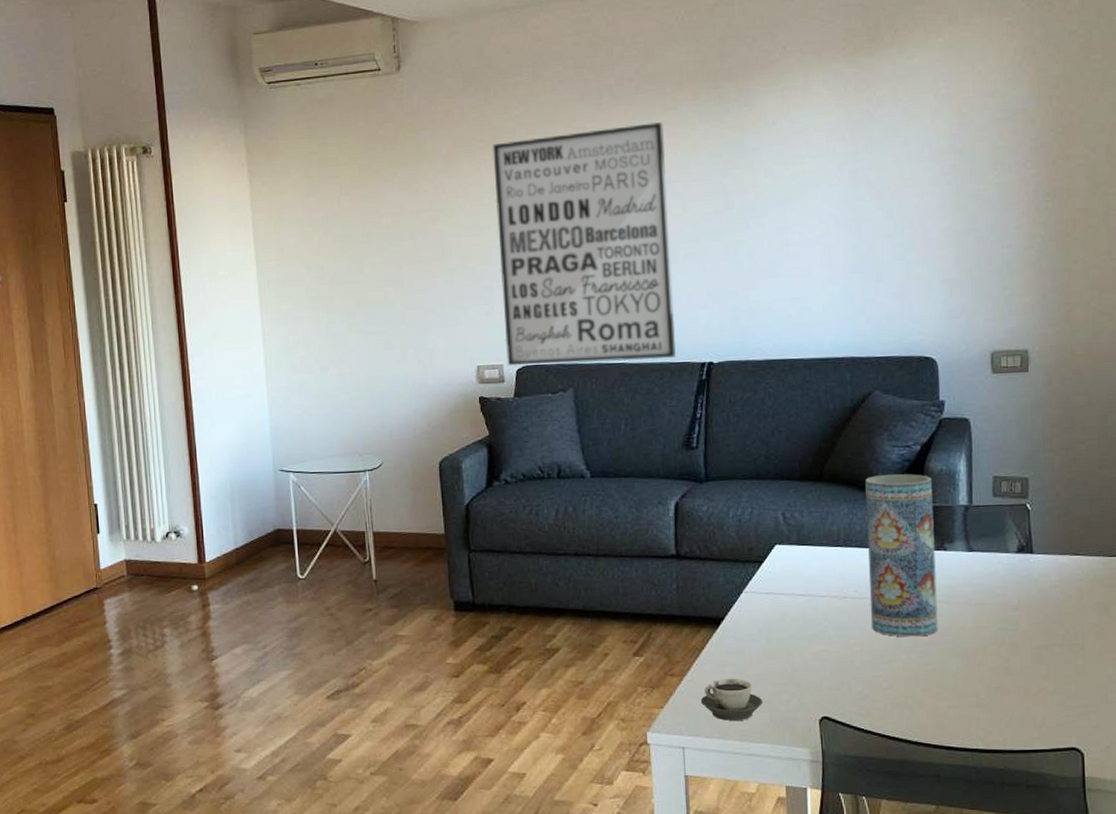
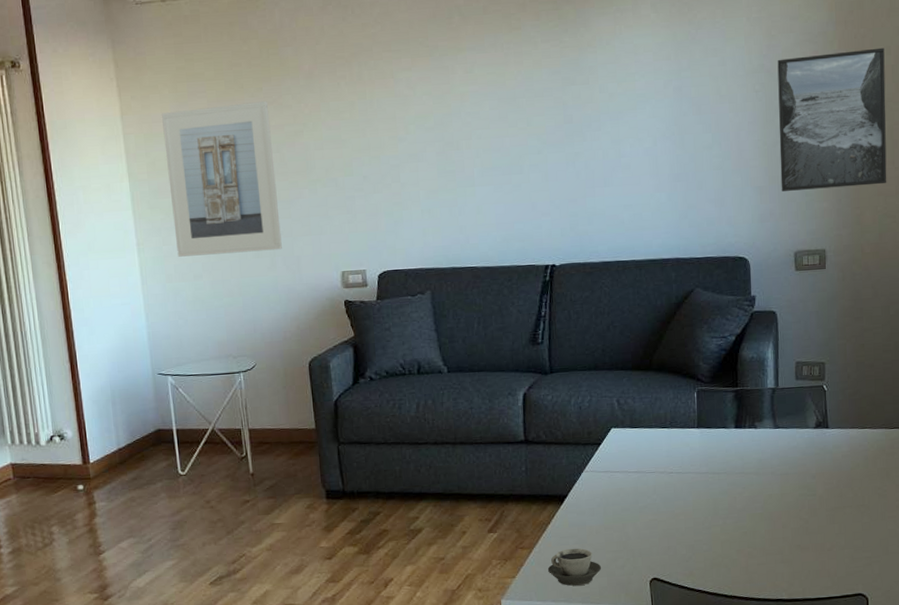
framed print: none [293,185,414,348] -> present [162,100,282,257]
wall art: present [492,121,676,366] -> none [351,40,522,271]
vase: present [865,474,938,637] -> none [688,362,750,505]
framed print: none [969,125,1102,285] -> present [777,47,887,191]

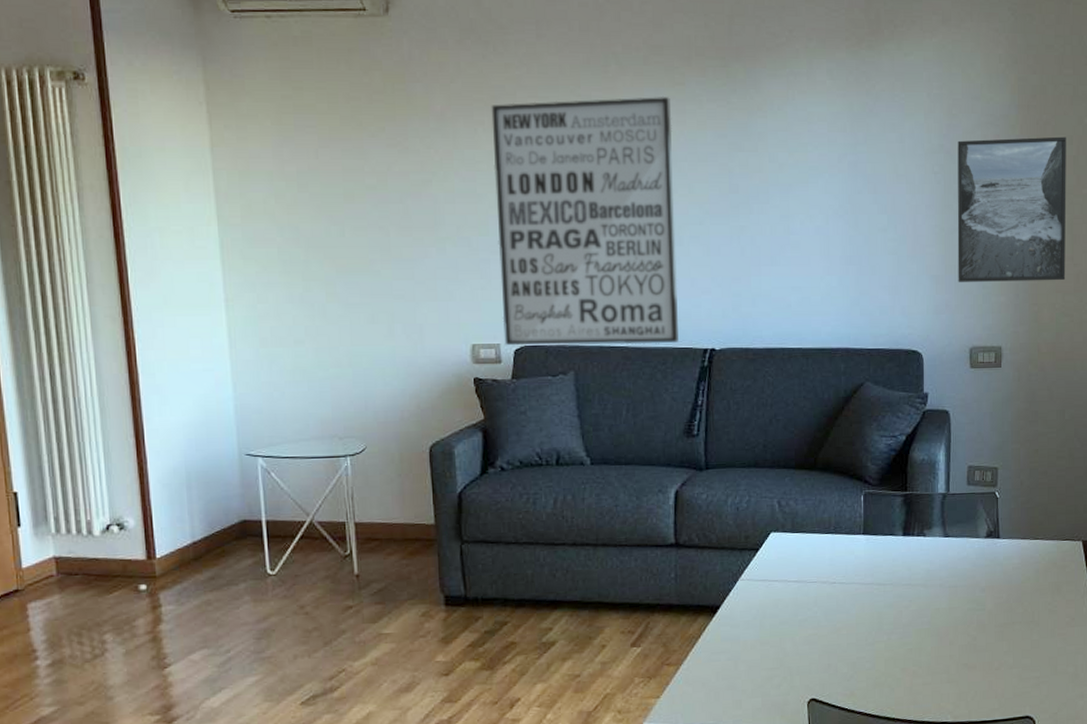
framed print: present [162,100,282,257] -> none [262,142,402,318]
wall art: none [351,40,522,271] -> present [491,96,678,346]
cup: present [547,548,602,586] -> none [696,665,756,707]

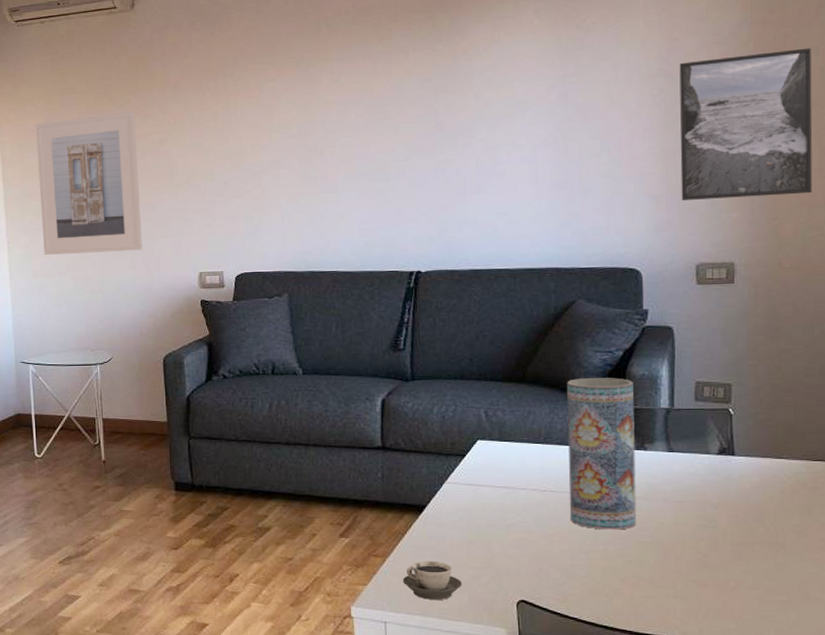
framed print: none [262,142,402,318] -> present [36,111,142,255]
wall art: present [491,96,678,346] -> none [217,50,385,273]
cup: none [696,665,756,707] -> present [402,561,463,600]
vase: none [855,463,916,620] -> present [567,378,637,530]

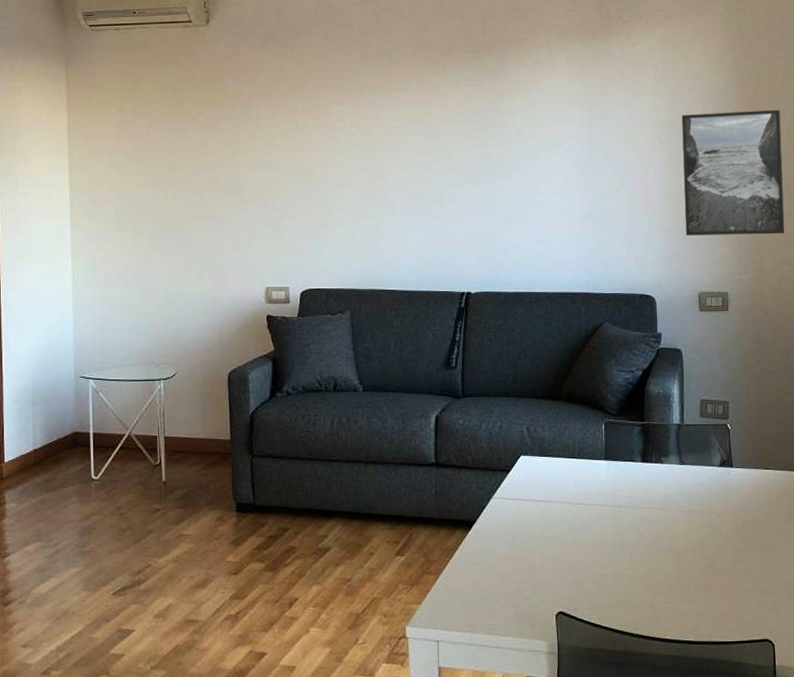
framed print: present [36,111,142,255] -> none [106,124,210,265]
cup: present [402,561,463,600] -> none [453,576,508,616]
vase: present [567,378,637,530] -> none [596,396,656,540]

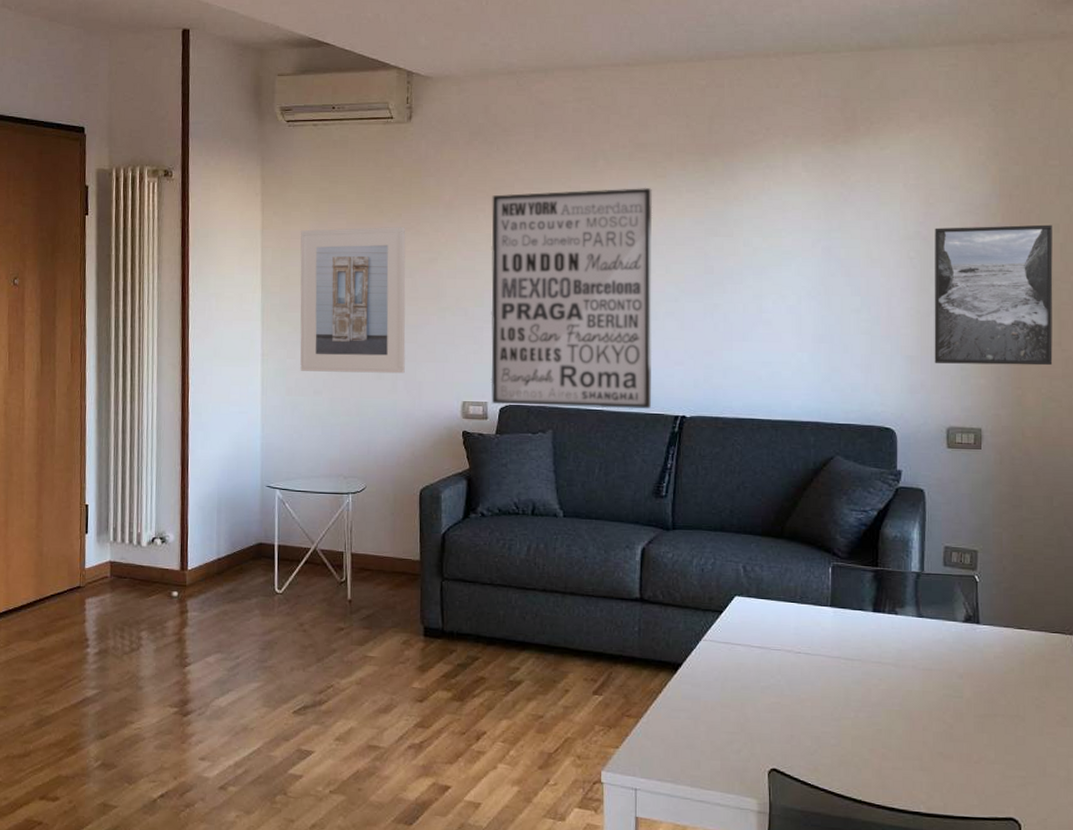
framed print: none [106,124,210,265] -> present [300,226,406,374]
wall art: none [287,83,439,289] -> present [491,187,653,409]

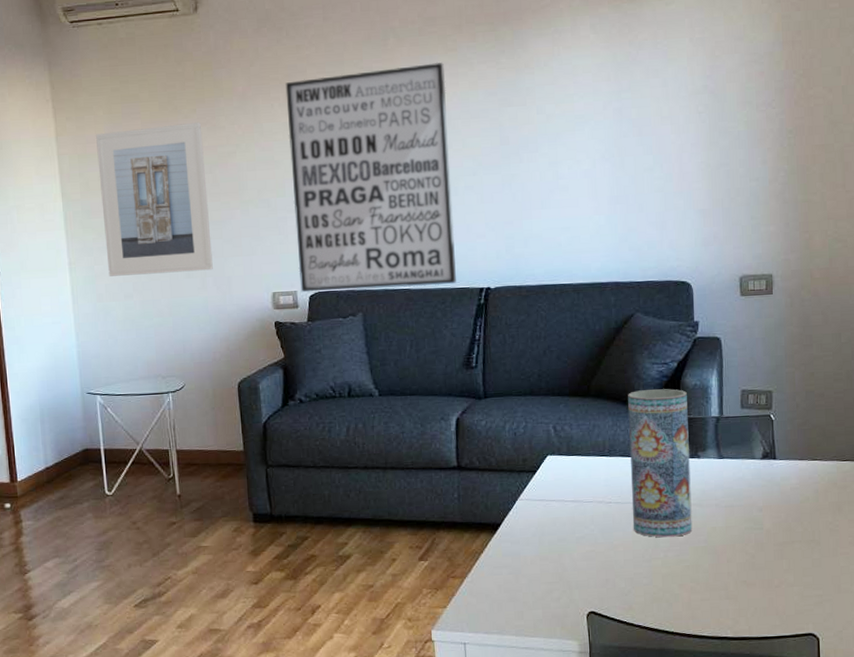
vase: none [823,537,887,697] -> present [628,389,693,538]
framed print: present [934,224,1053,366] -> none [721,68,838,215]

